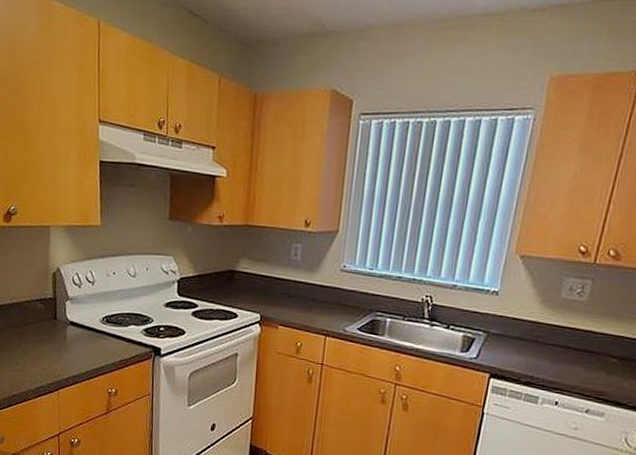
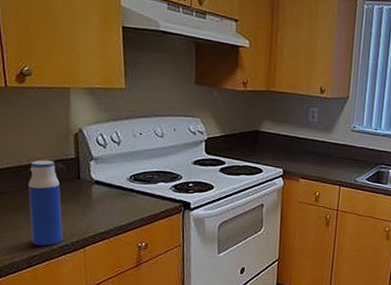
water bottle: none [11,299,40,387] -> present [28,160,63,247]

